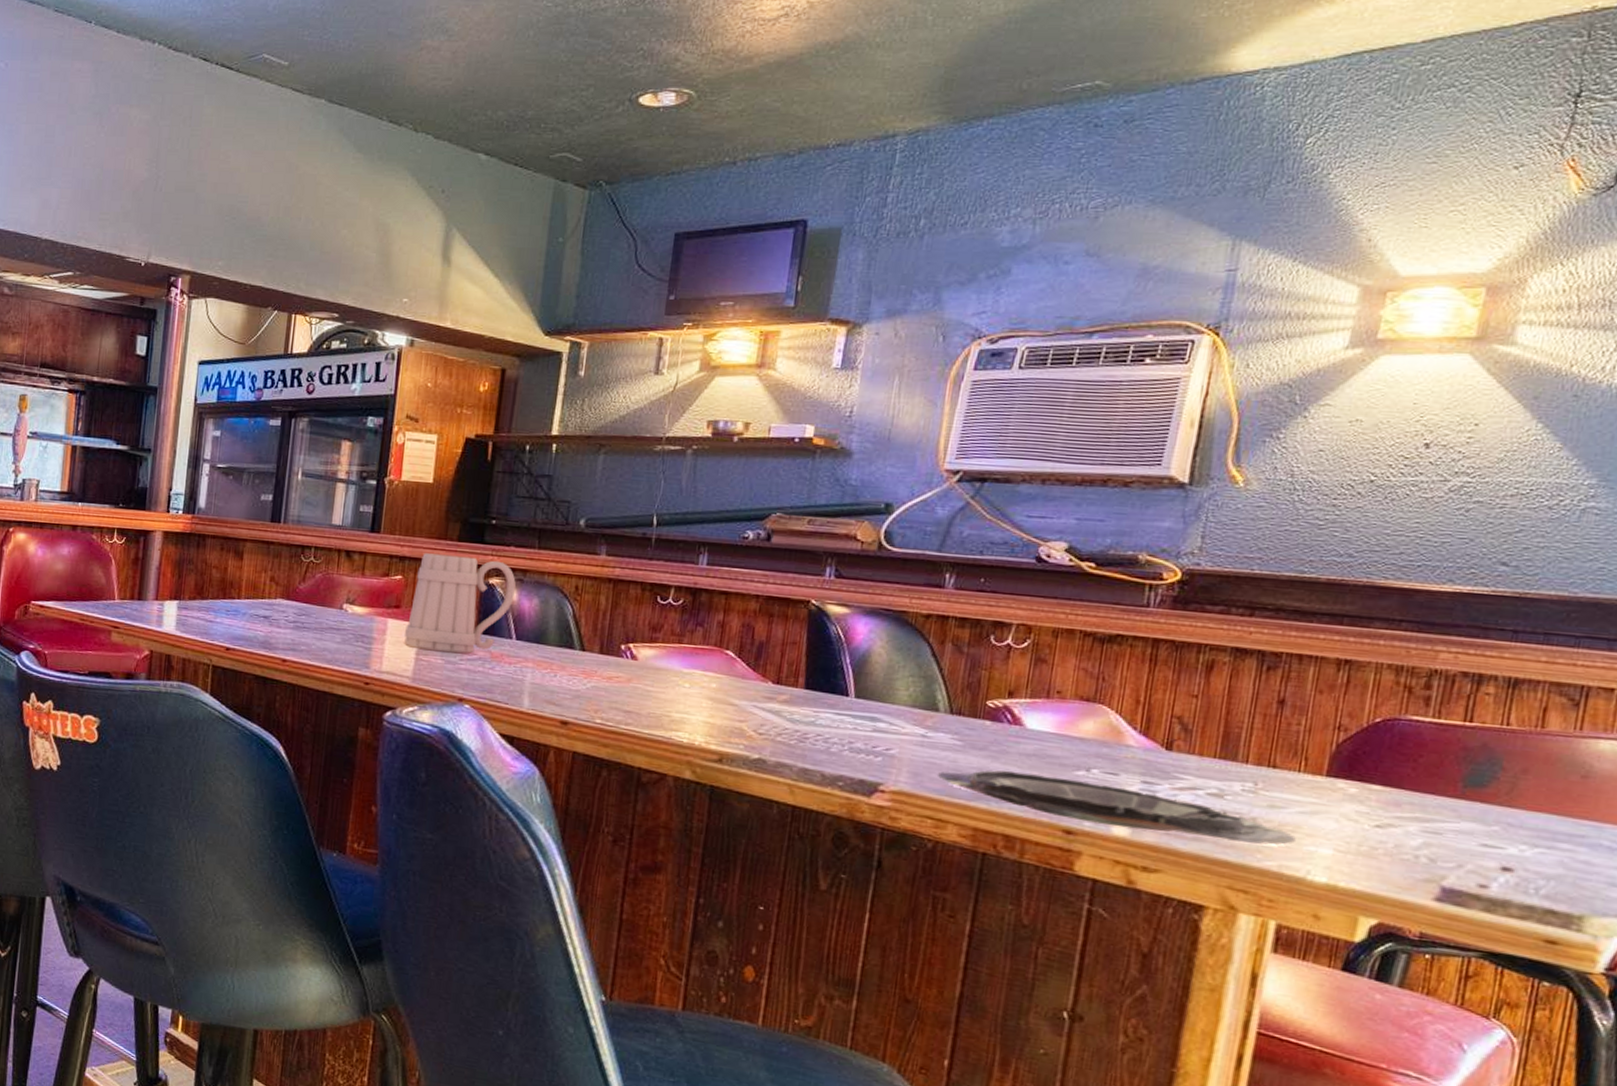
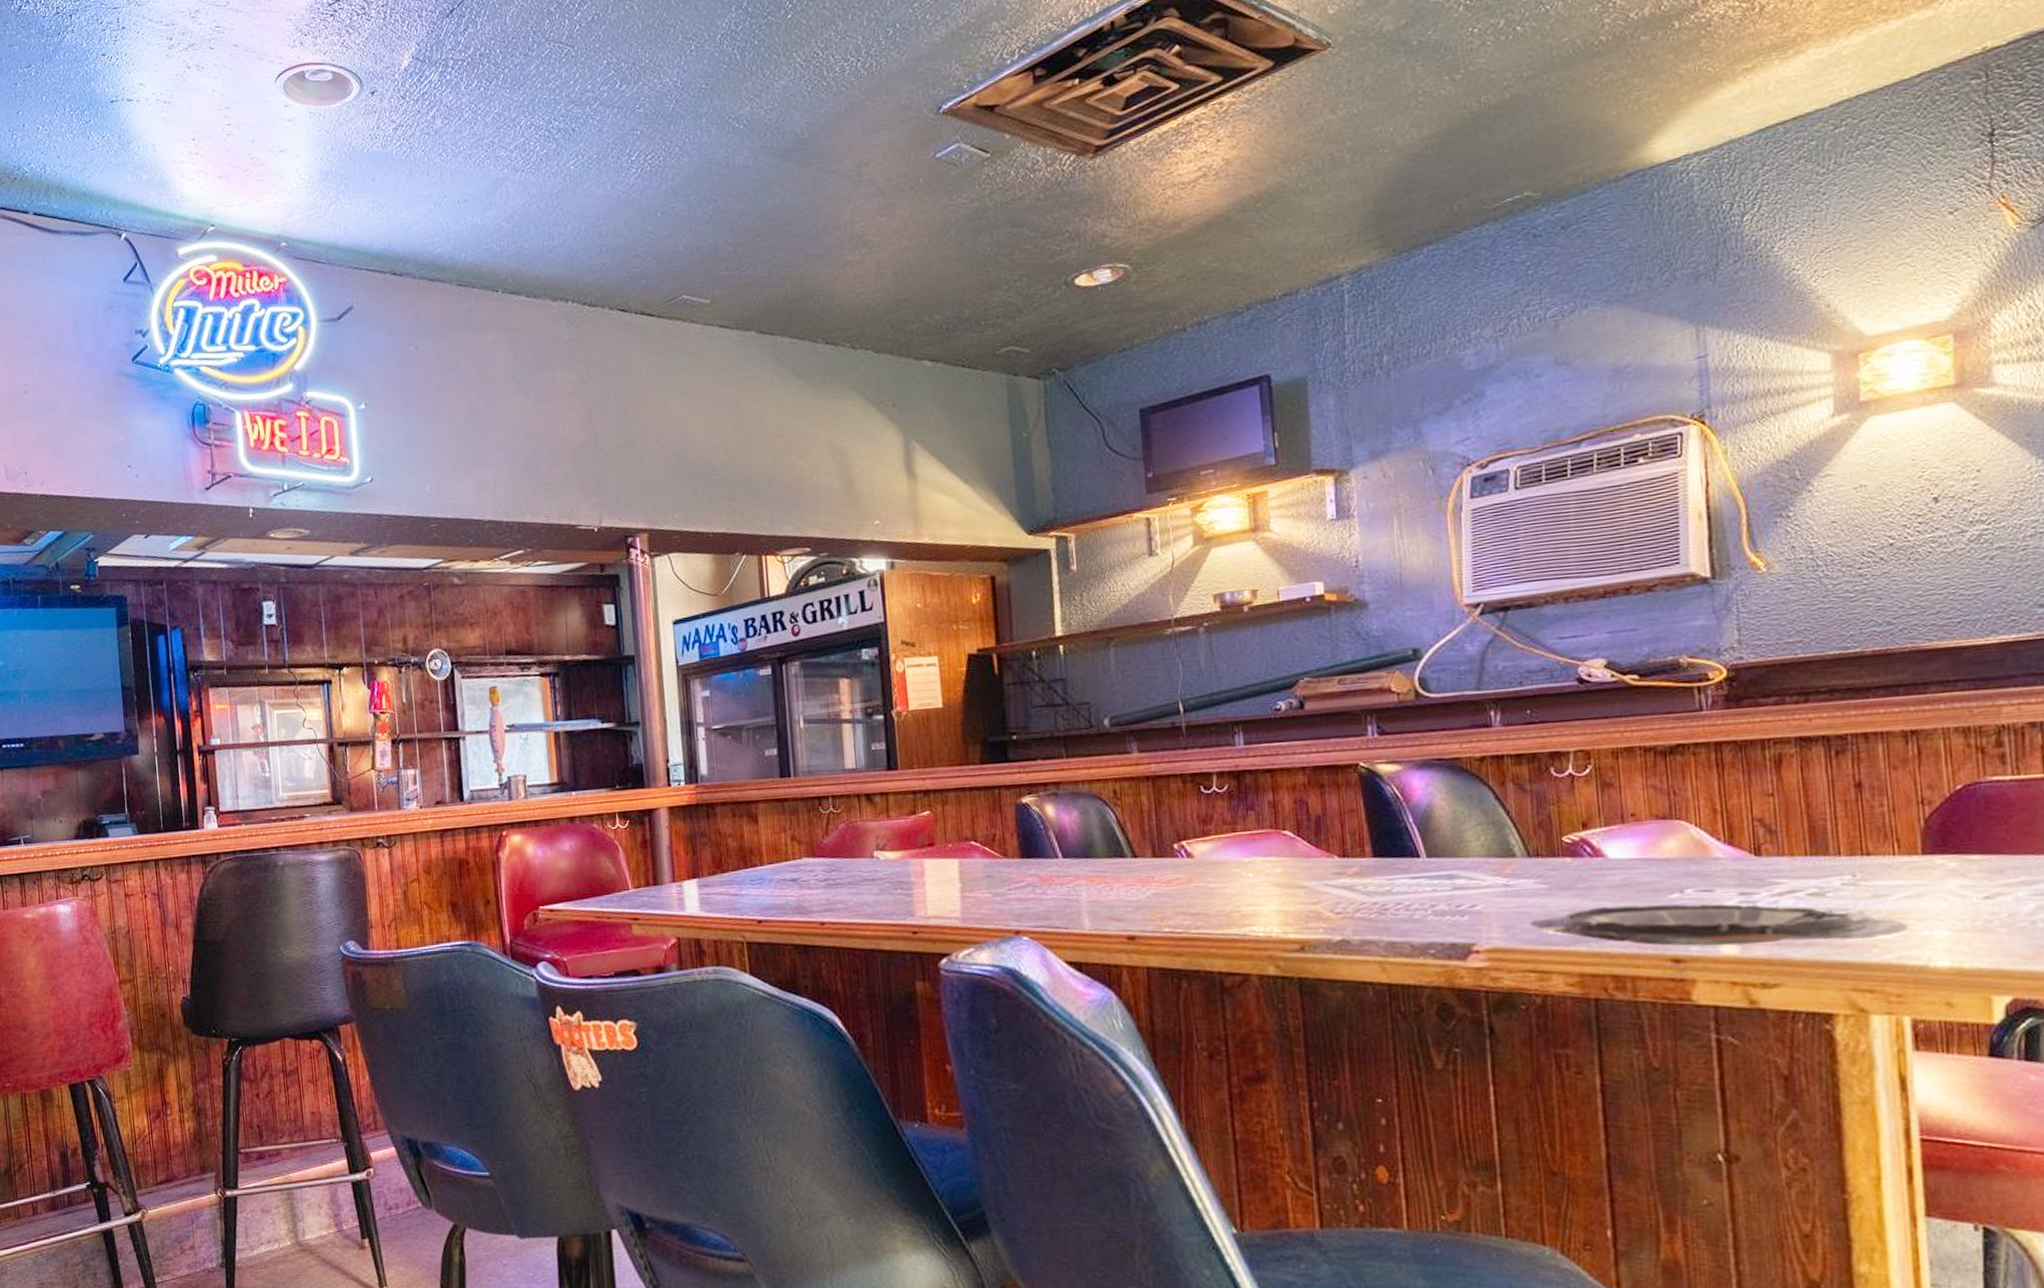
beer mug: present [404,553,516,655] -> none [944,777,1052,887]

